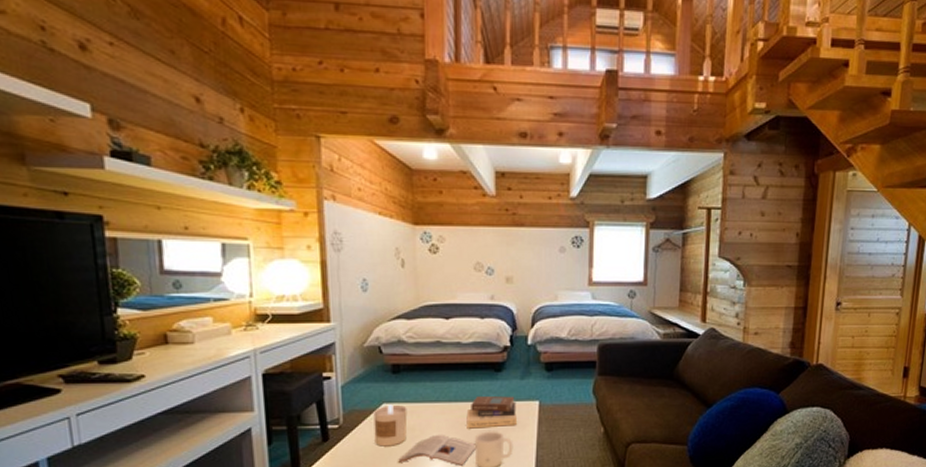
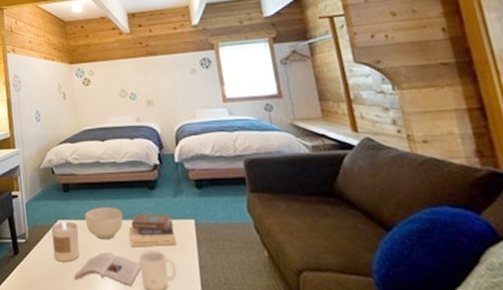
bowl: none [416,389,462,423] -> present [84,207,123,240]

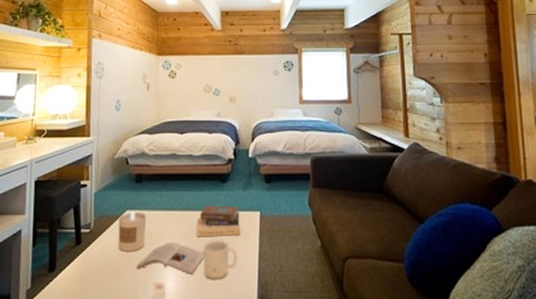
bowl: present [84,207,123,240] -> none [154,198,192,230]

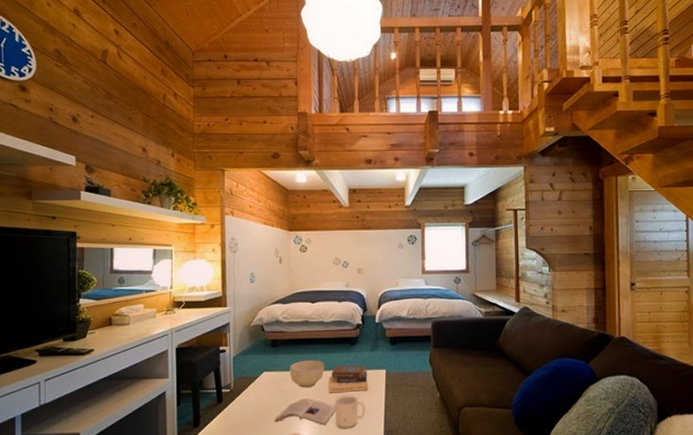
candle: present [118,211,147,252] -> none [257,372,282,408]
bowl: none [154,198,192,230] -> present [289,360,324,388]

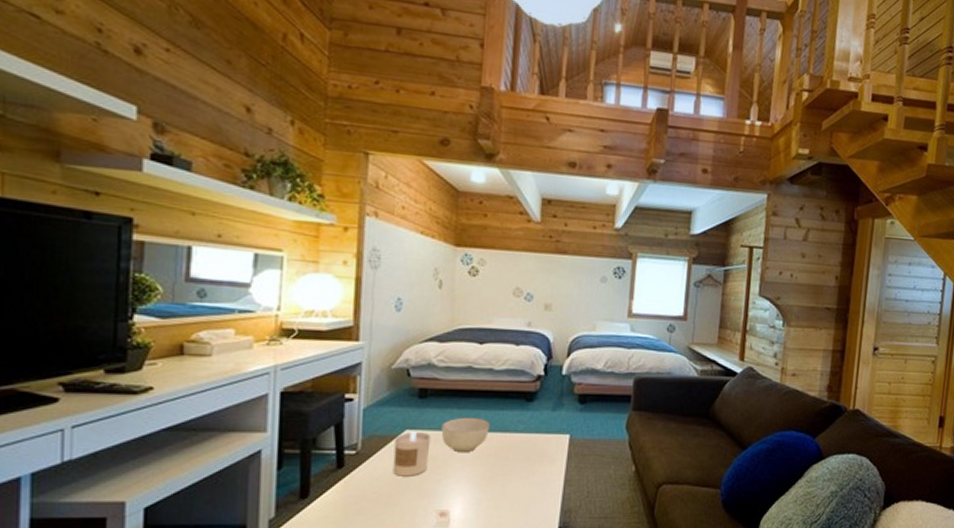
candle: none [257,372,282,408] -> present [393,431,431,477]
magazine: present [275,397,336,425] -> none [416,465,500,501]
books: present [328,365,369,393] -> none [492,426,546,461]
mug: present [334,395,366,429] -> none [498,464,540,507]

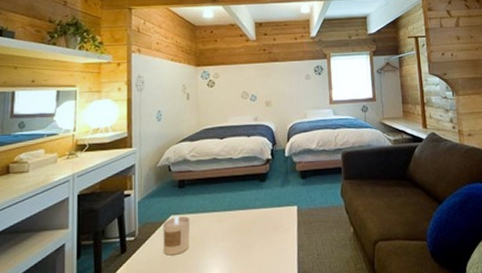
bowl: present [441,417,490,453] -> none [197,199,234,231]

